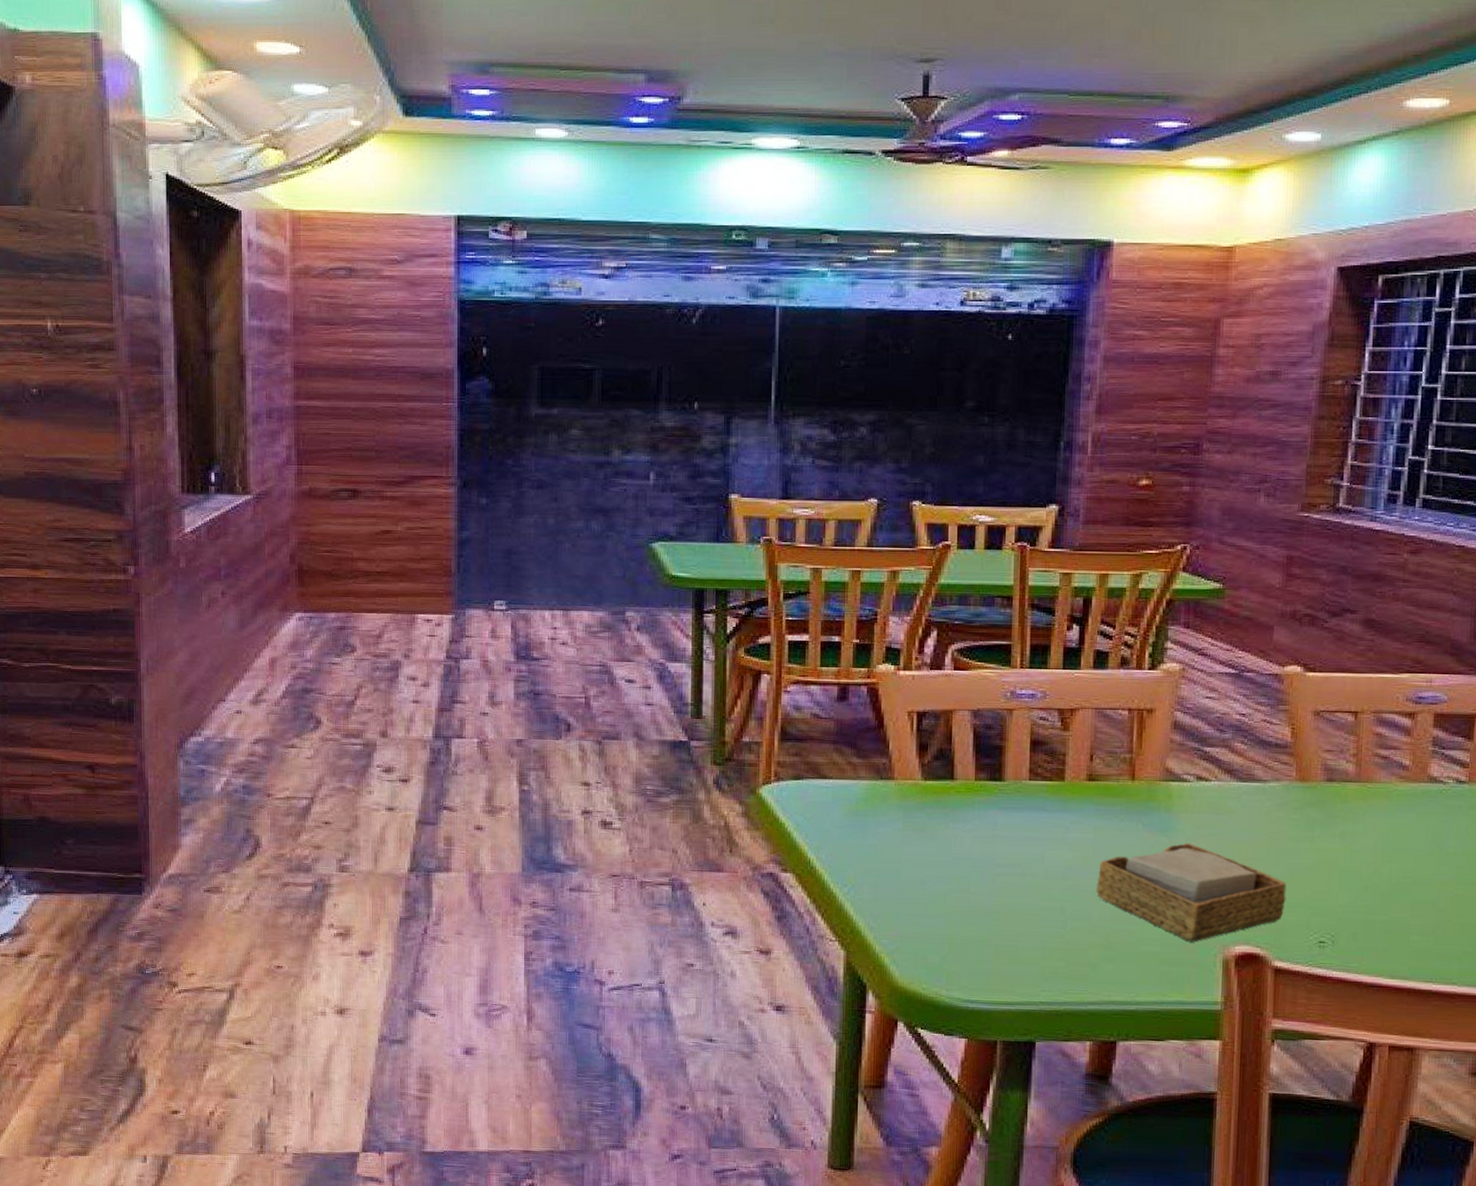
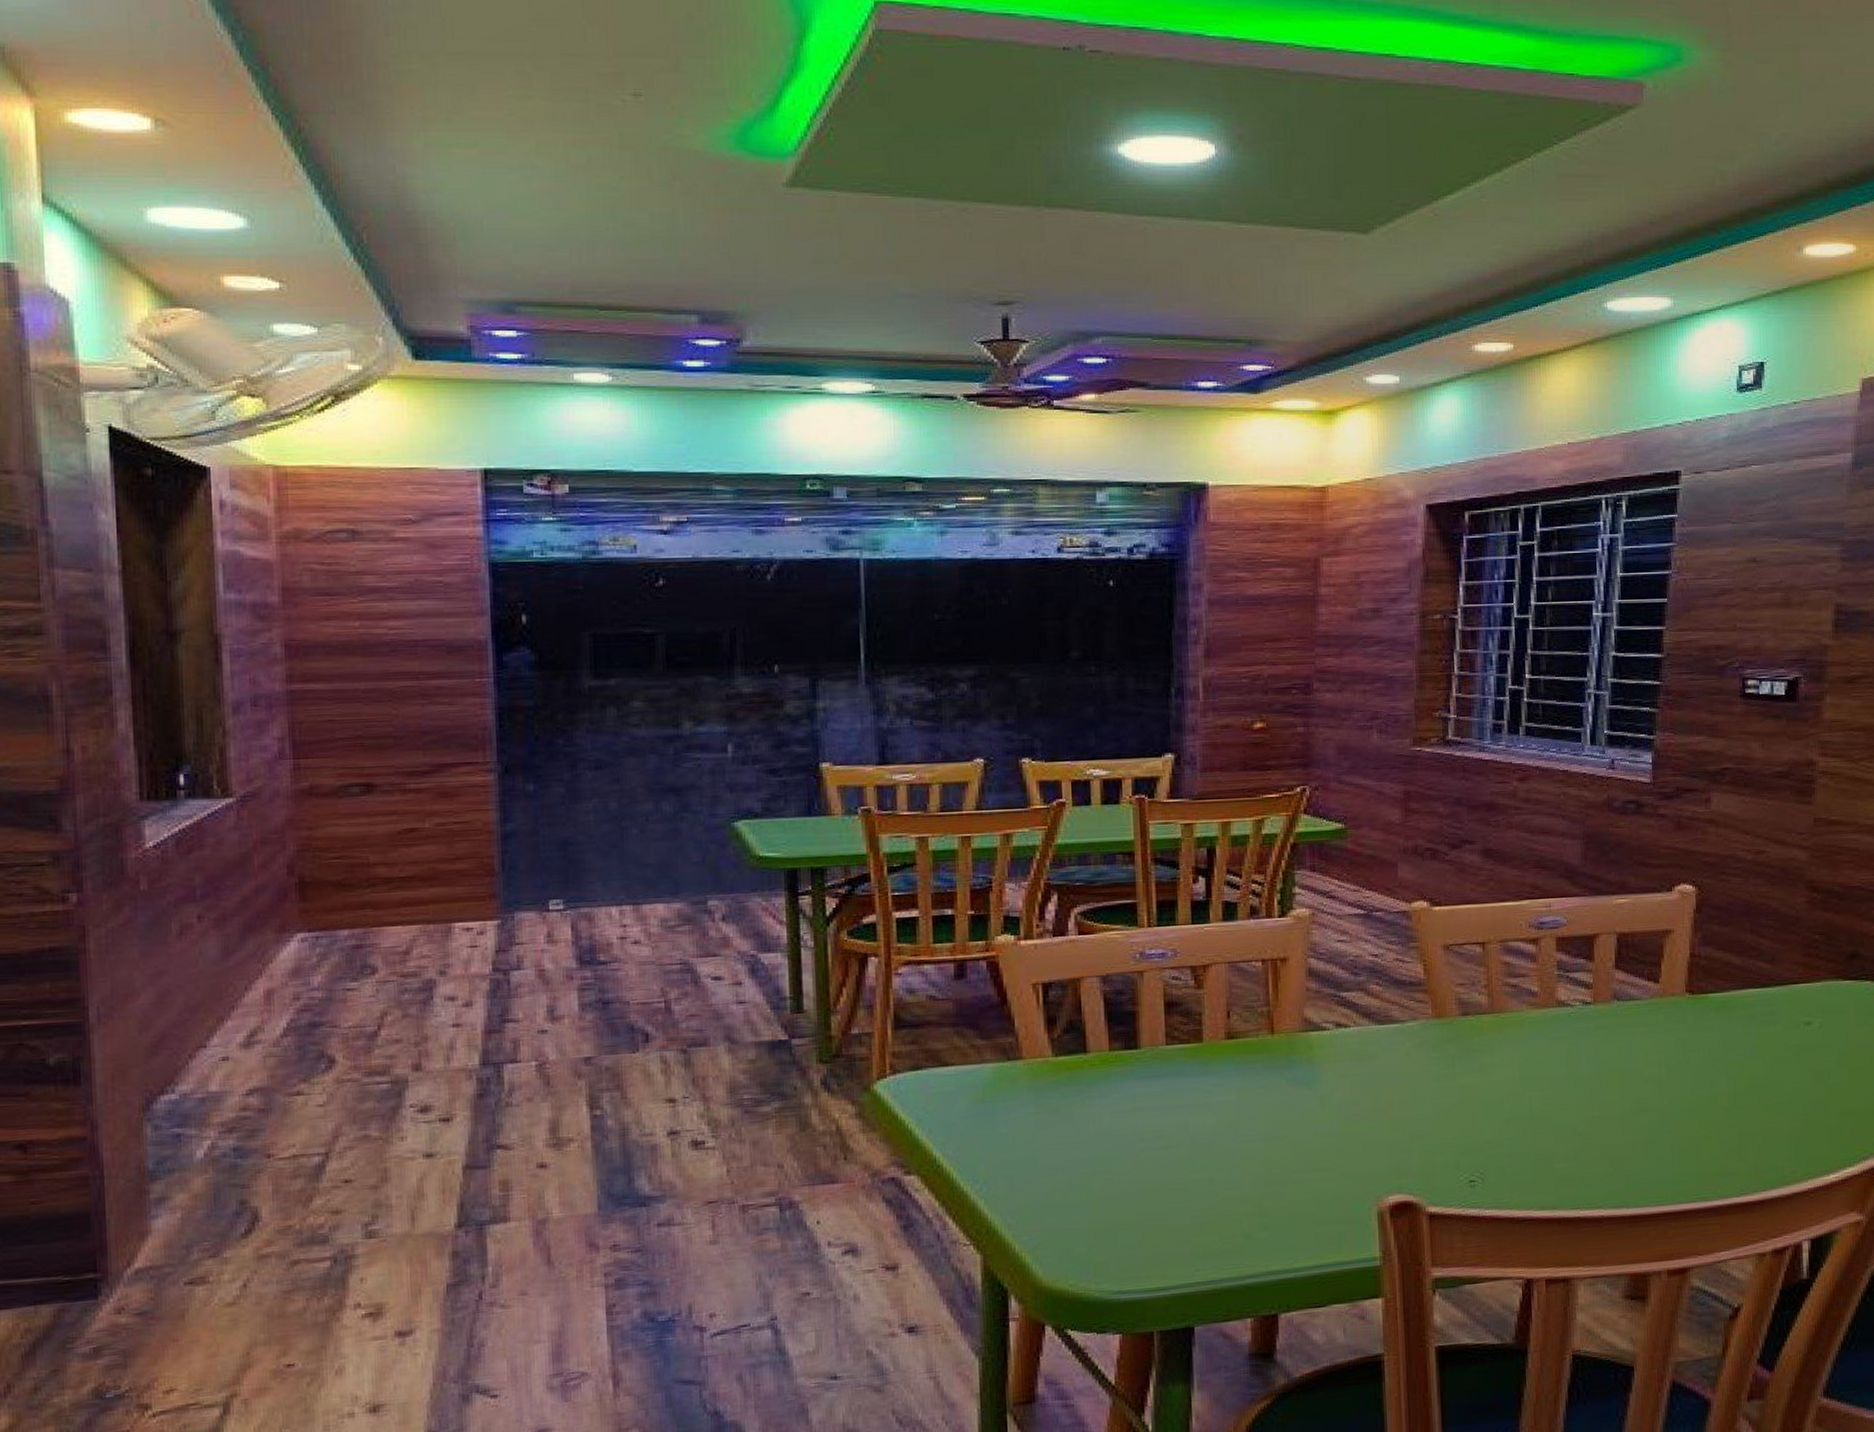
napkin holder: present [1096,843,1287,941] -> none [1244,1094,1434,1197]

